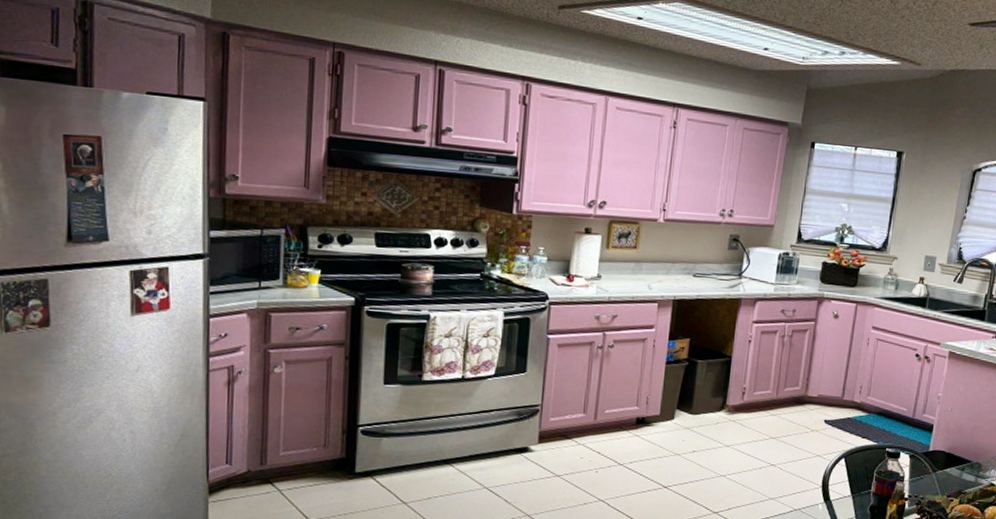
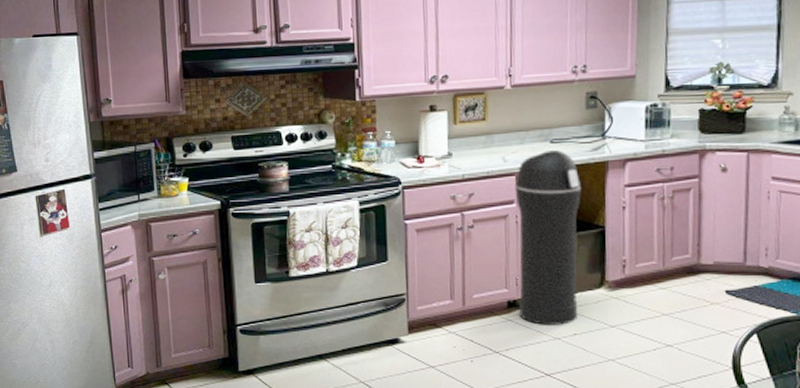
trash can: none [645,283,716,443] -> present [514,150,581,325]

